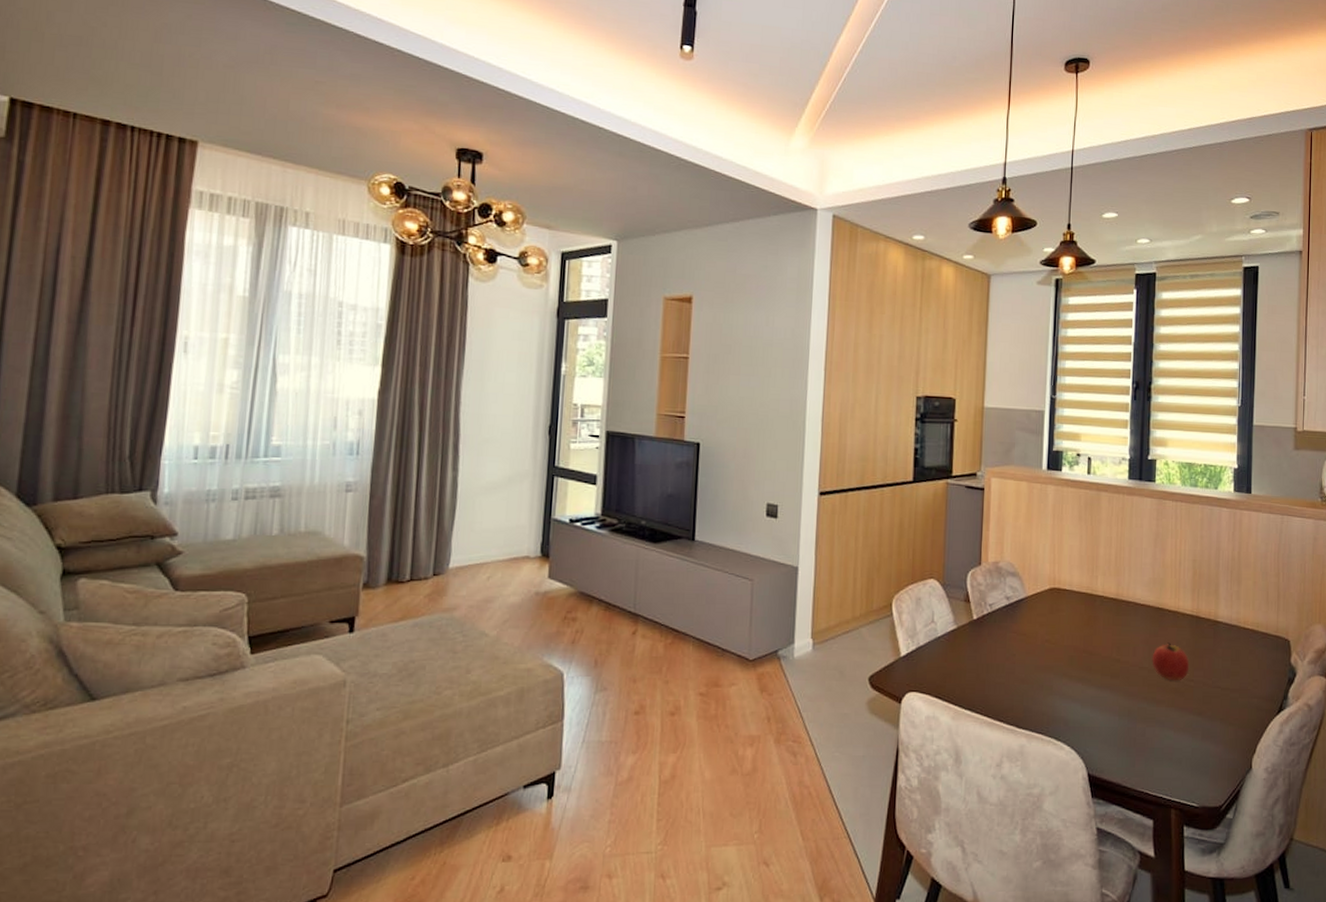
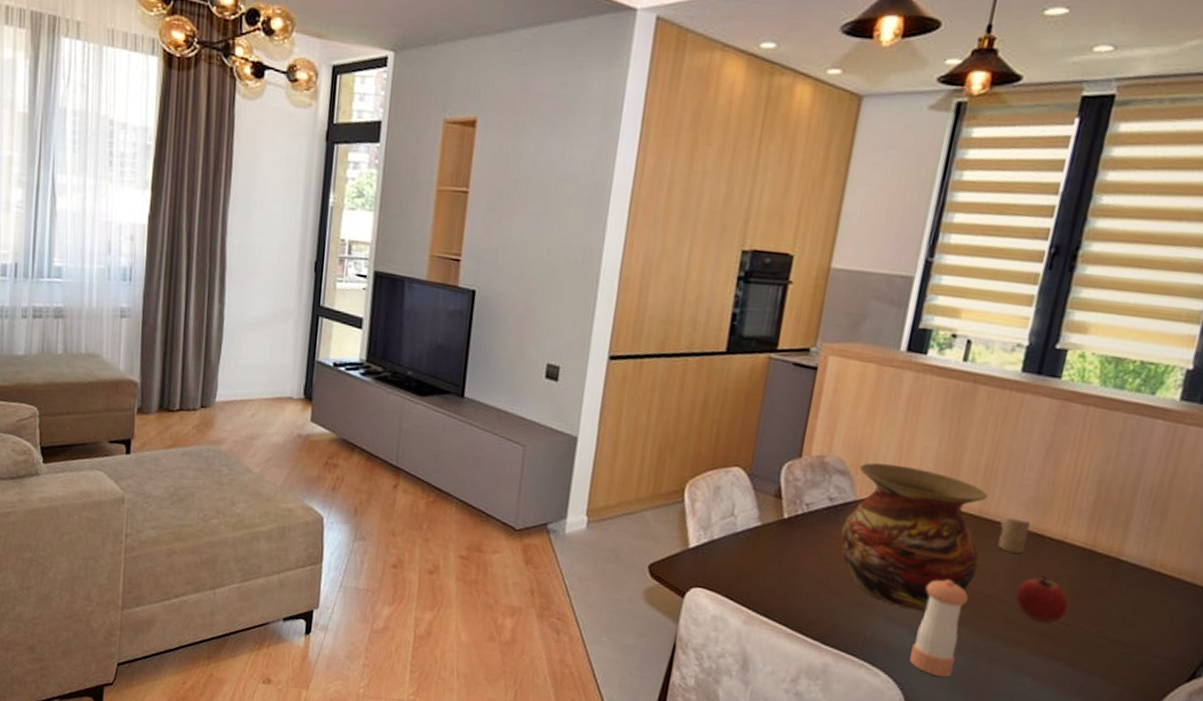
vase: none [1019,562,1122,686] -> present [840,463,989,611]
pepper shaker: none [1085,655,1120,741] -> present [909,579,969,677]
candle: none [1133,597,1154,626] -> present [998,517,1031,554]

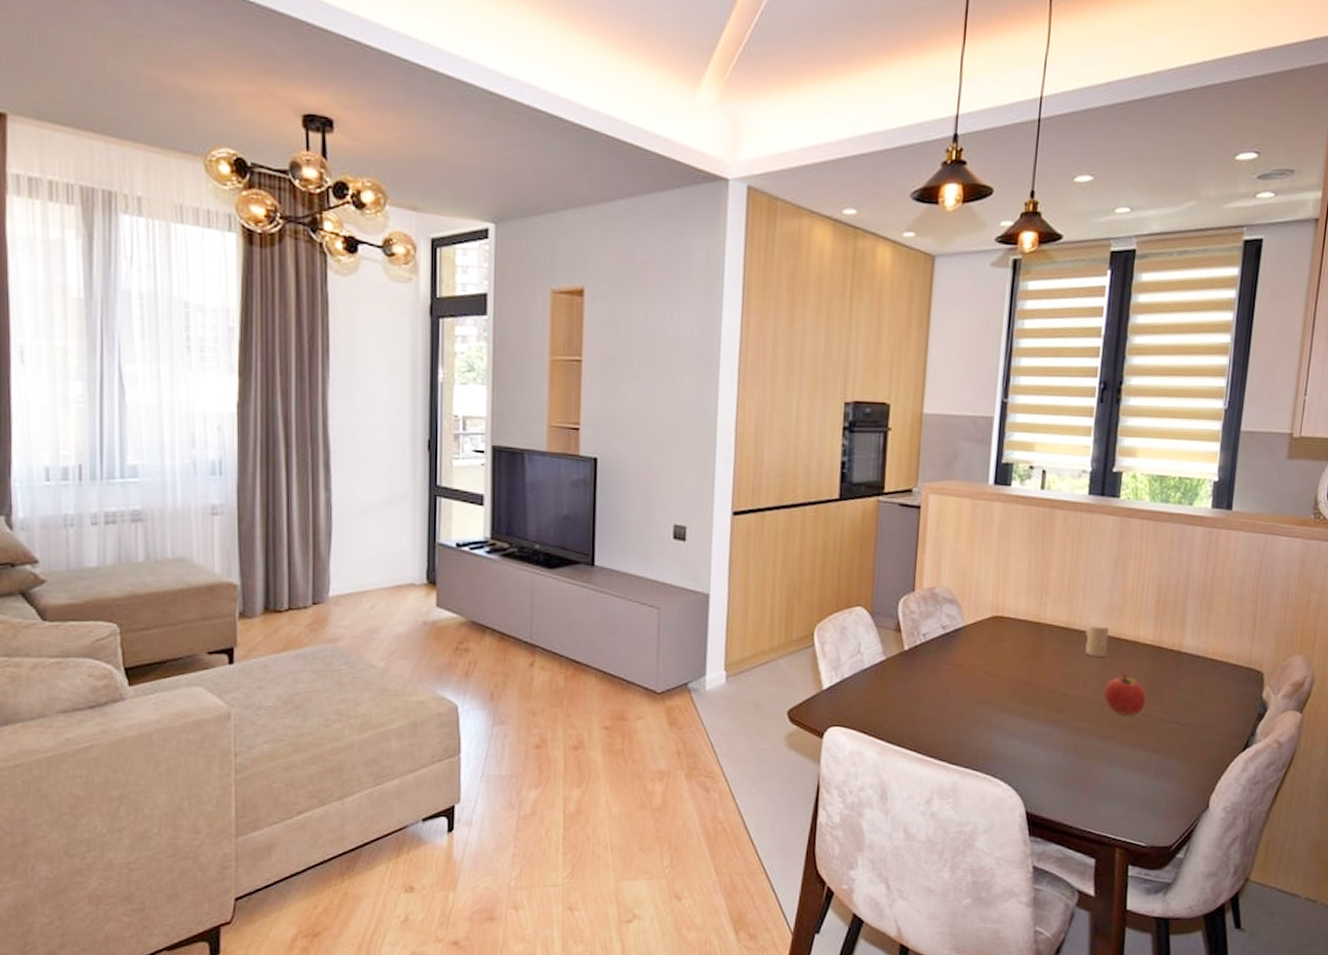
vase: present [840,463,989,611] -> none [955,588,1073,721]
pepper shaker: present [909,579,969,677] -> none [1024,688,1067,778]

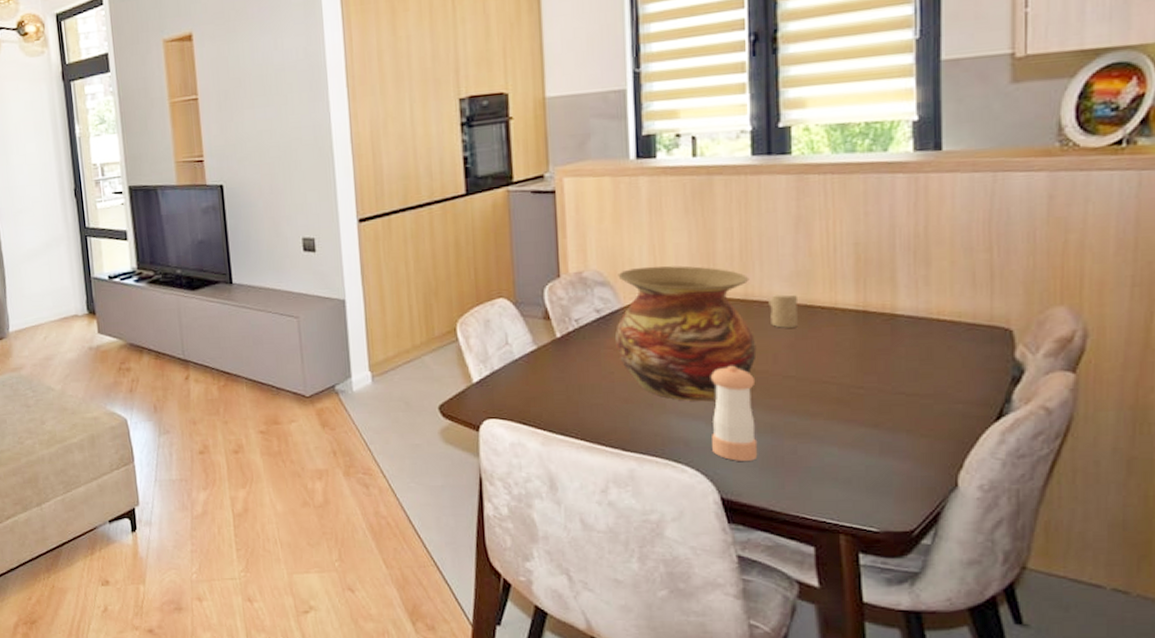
vase: none [955,588,1073,721] -> present [615,265,757,402]
pepper shaker: none [1024,688,1067,778] -> present [711,365,758,461]
apple: present [1103,675,1147,715] -> none [800,345,857,389]

